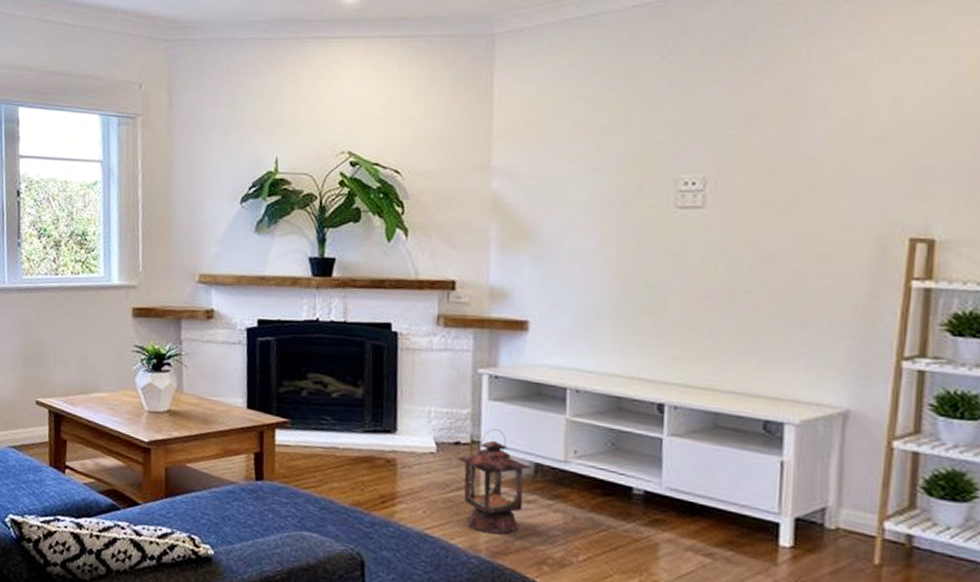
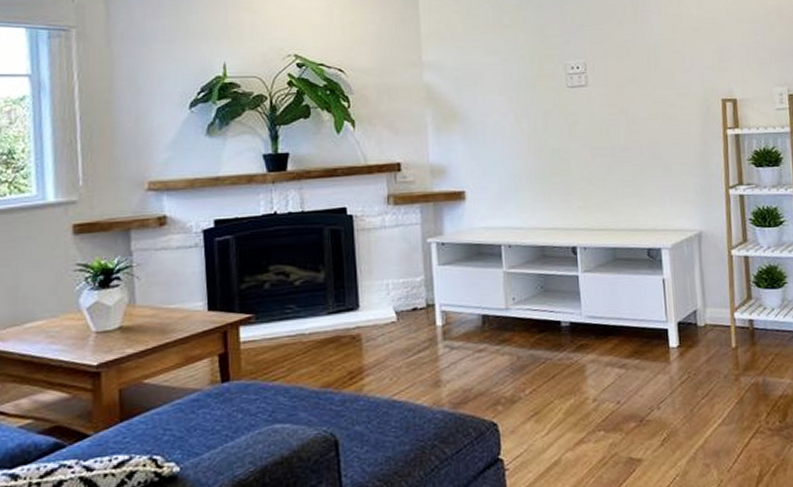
candle lantern: present [457,429,532,535] -> none [416,290,480,388]

